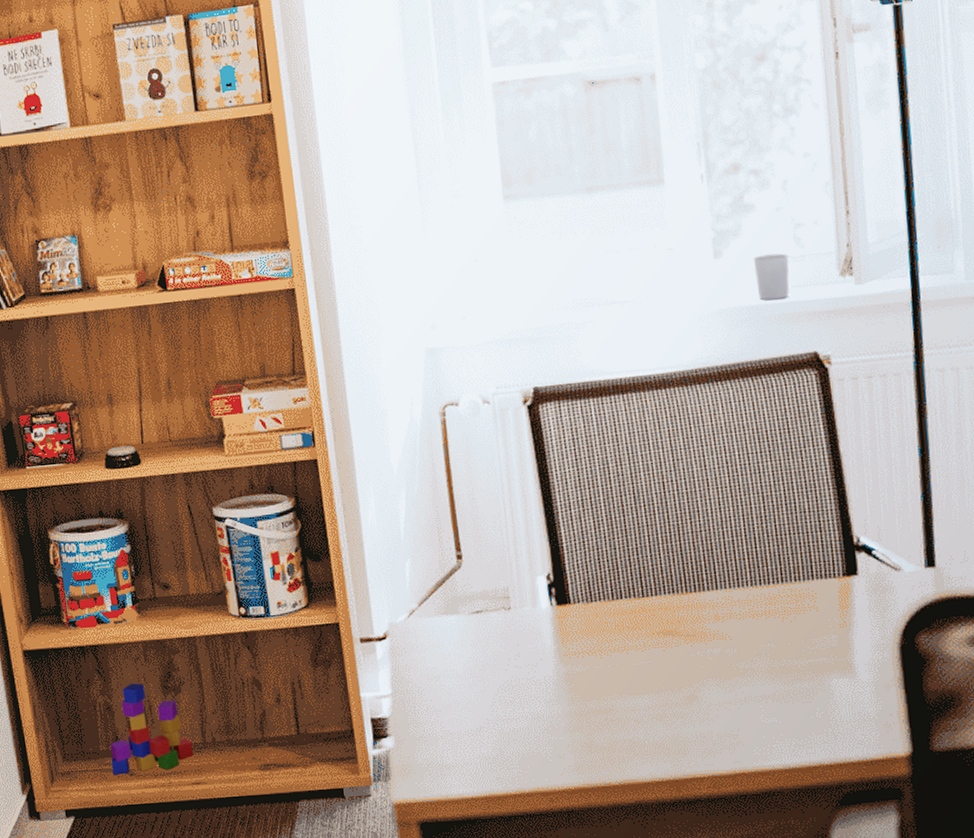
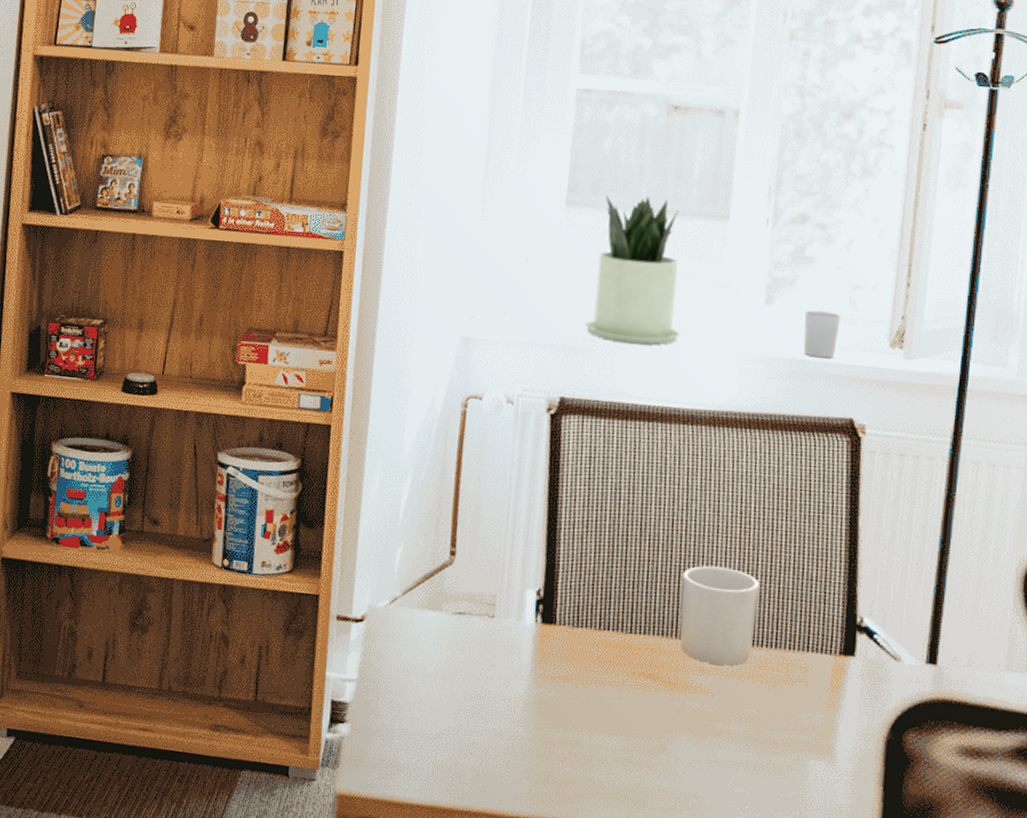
toy blocks: present [110,683,194,775] -> none [62,613,148,710]
planter: none [540,175,637,323] -> present [584,196,680,345]
mug: none [681,516,760,610] -> present [679,565,760,666]

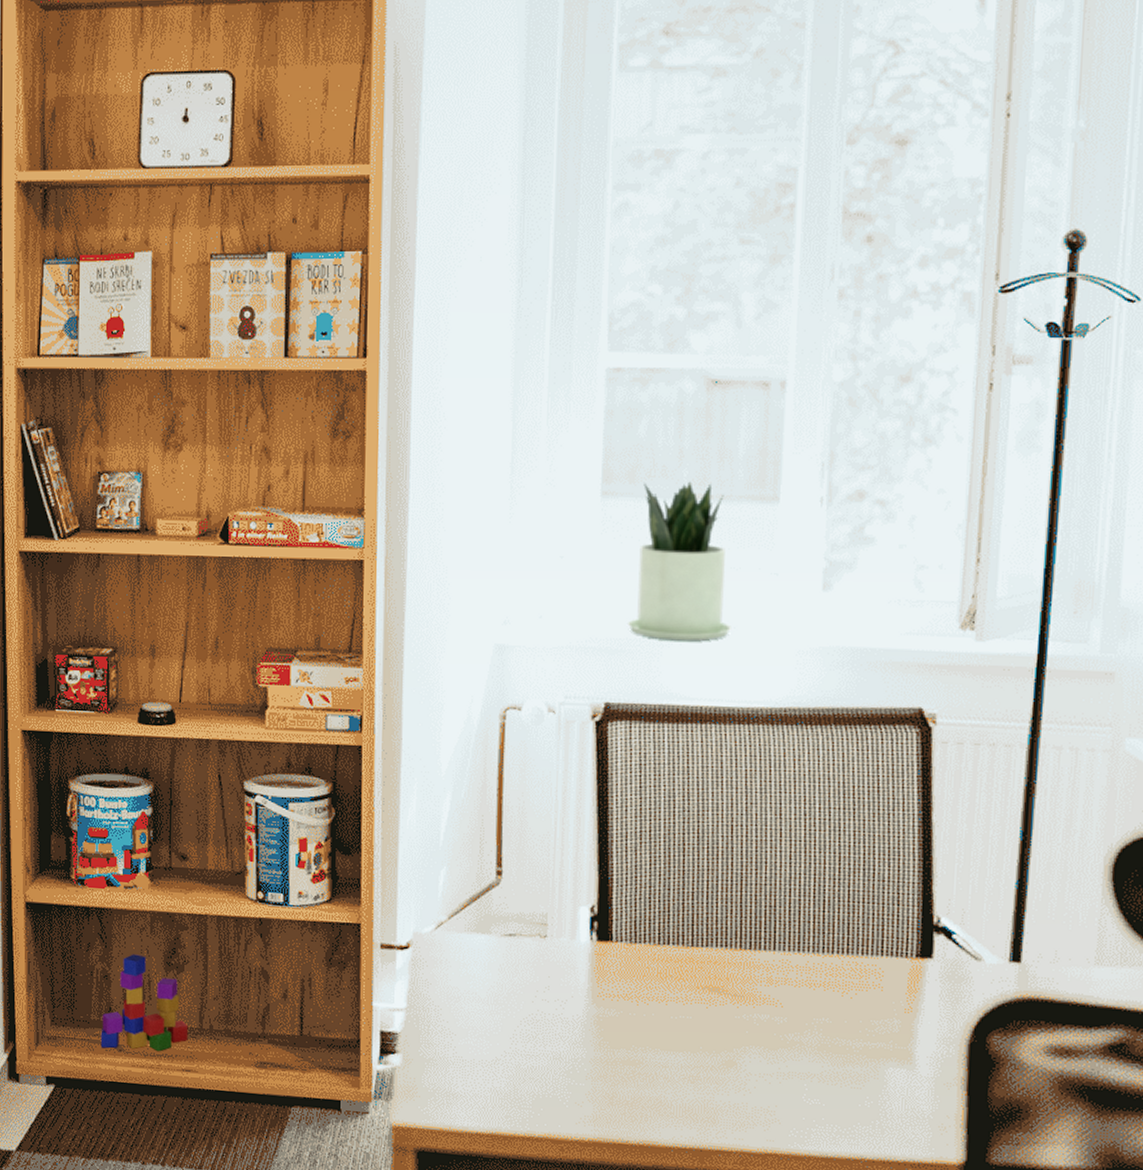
toy blocks: none [62,613,148,710] -> present [100,954,189,1052]
mug: present [679,565,760,666] -> none [743,871,829,975]
candle holder: present [803,310,841,359] -> none [865,594,905,645]

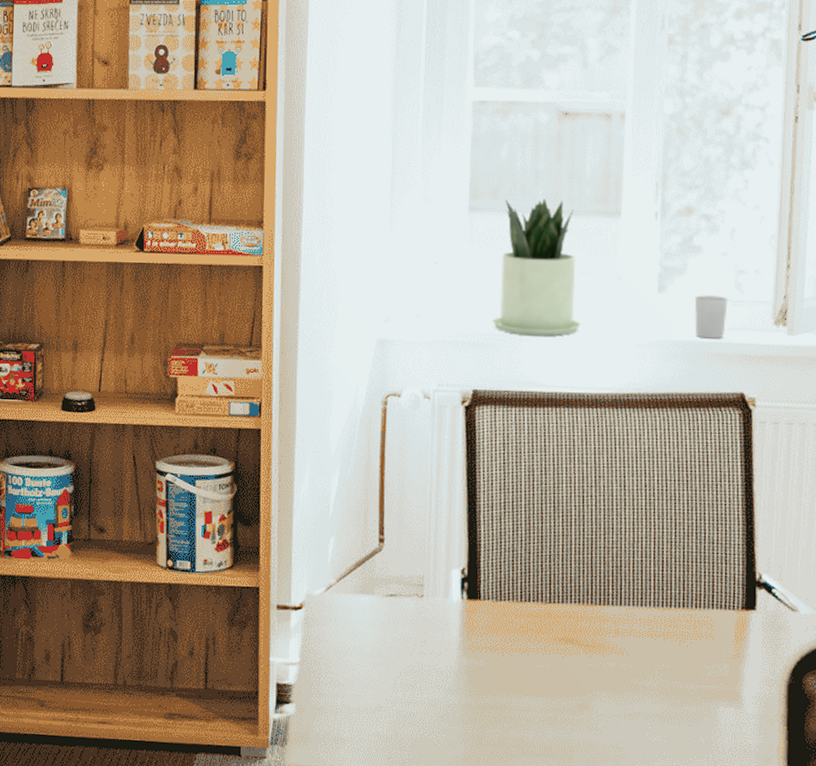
toy blocks: present [100,954,189,1052] -> none [24,618,104,706]
candle holder: none [865,594,905,645] -> present [694,295,728,339]

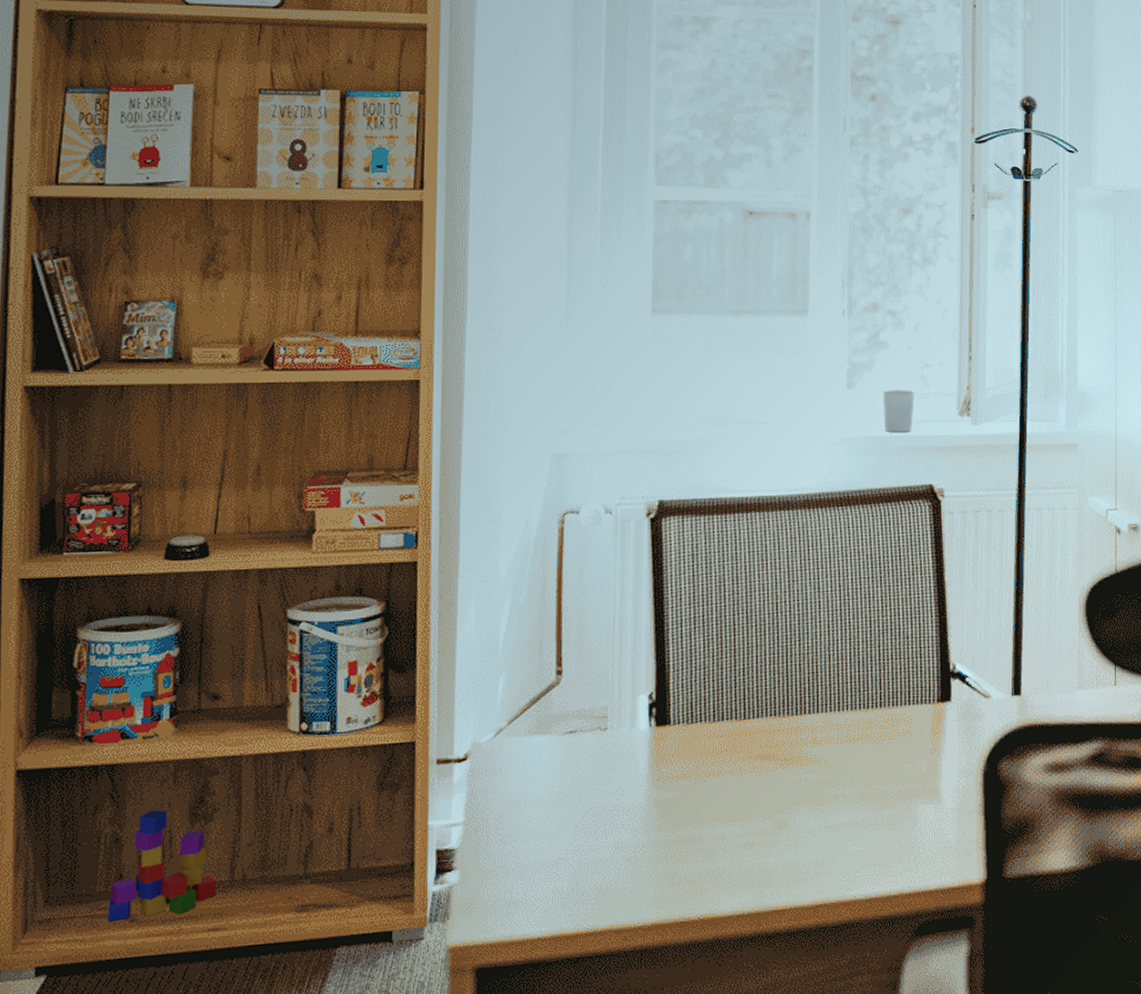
toy blocks: none [24,618,104,706] -> present [107,810,217,922]
planter: present [491,198,581,336] -> none [677,298,770,440]

